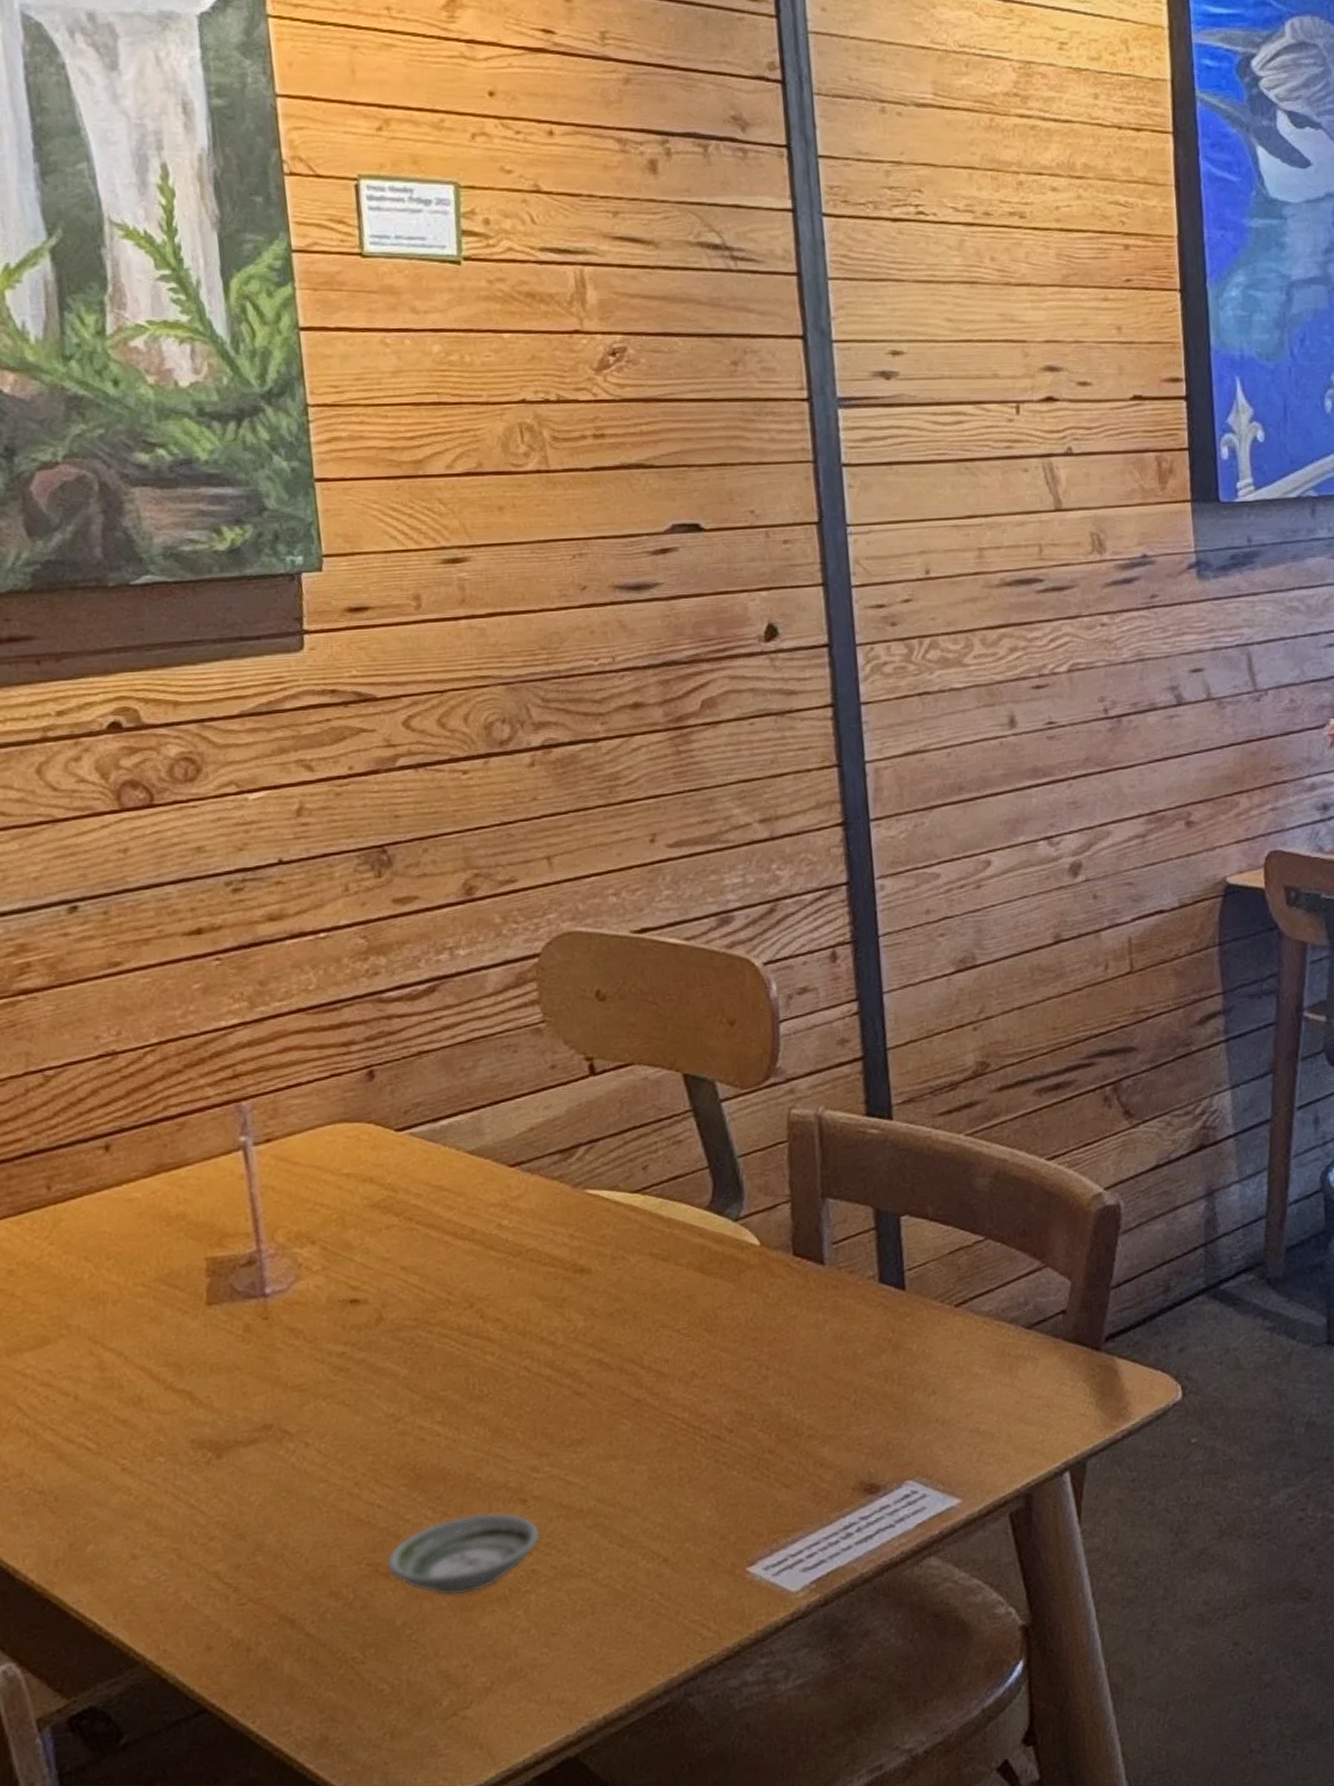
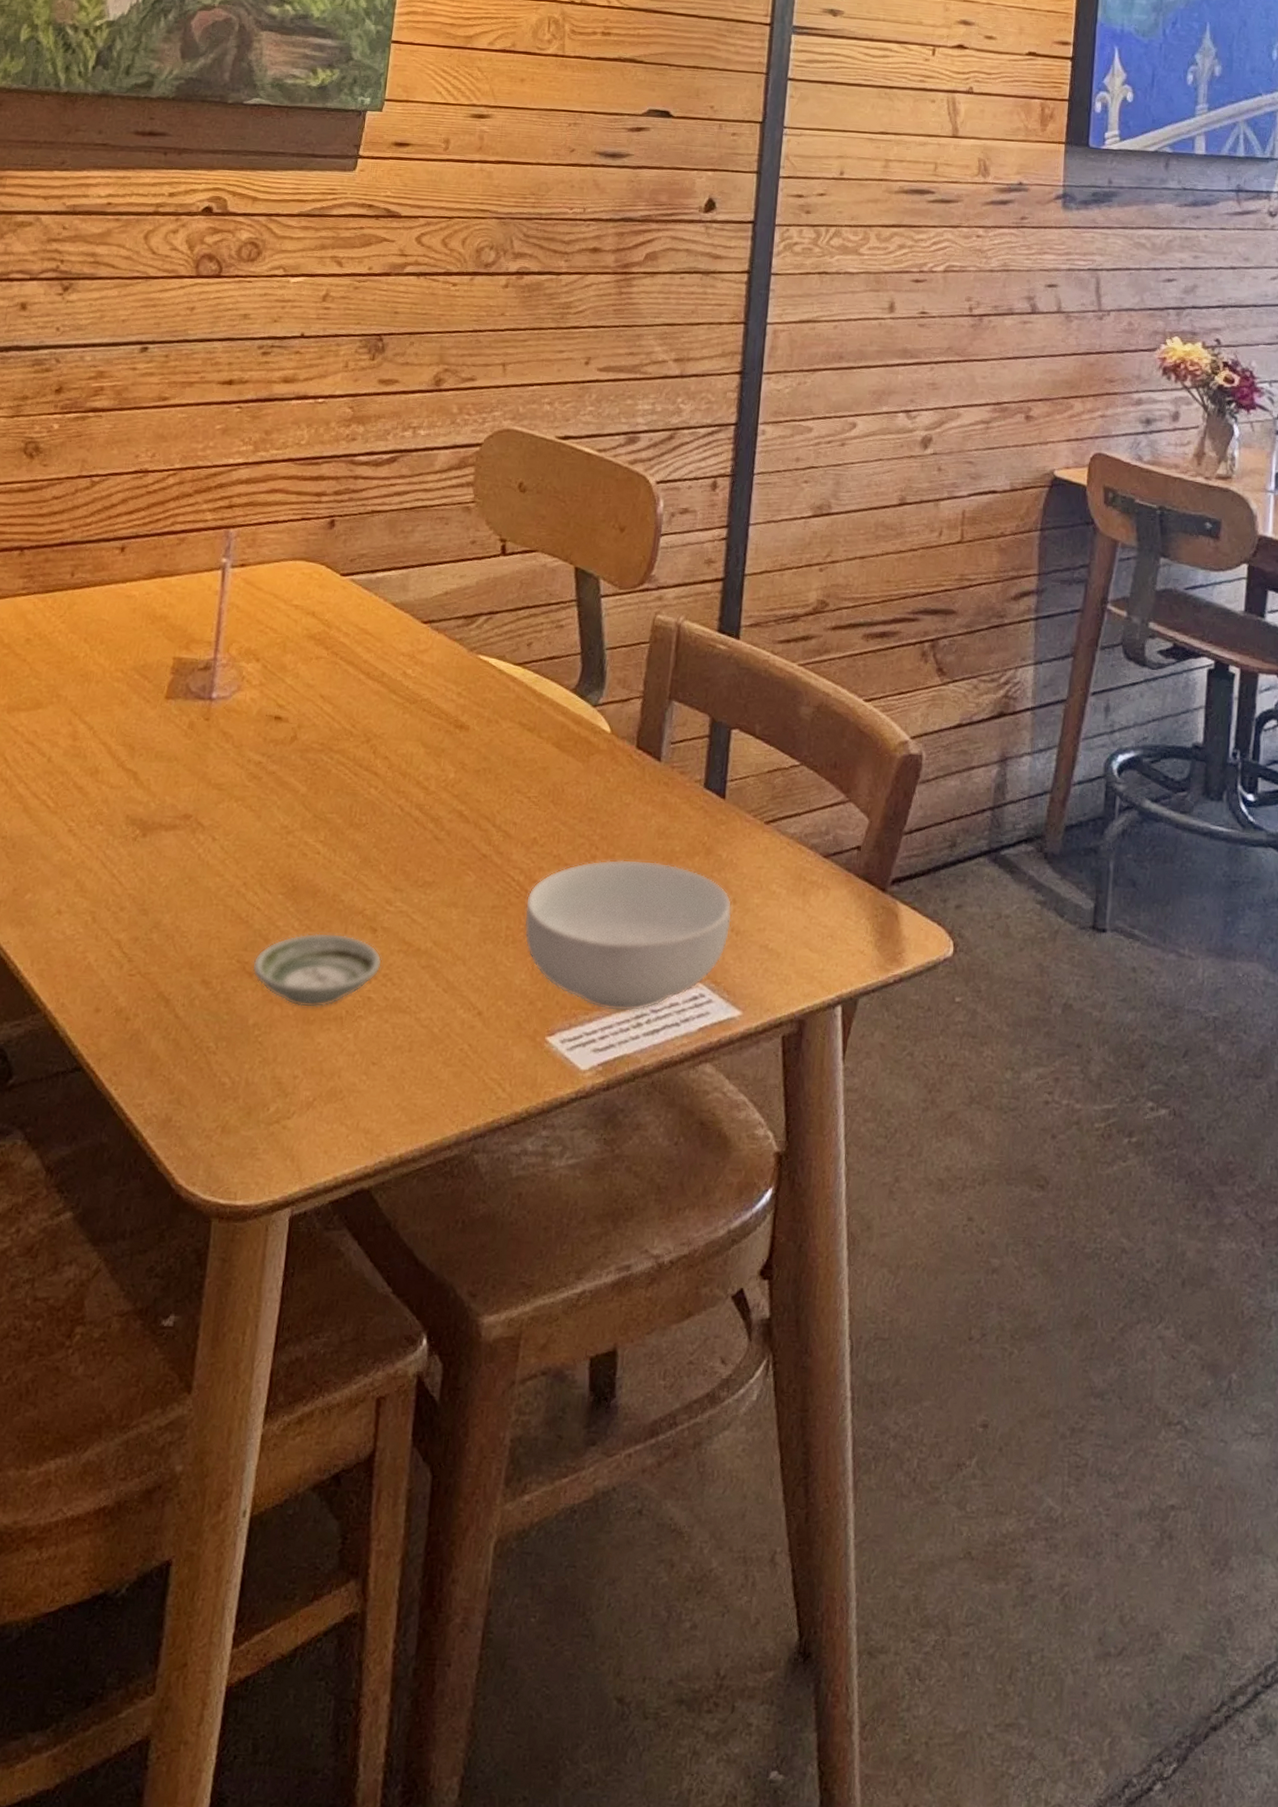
cereal bowl: none [695,1368,935,1528] -> present [524,859,732,1012]

